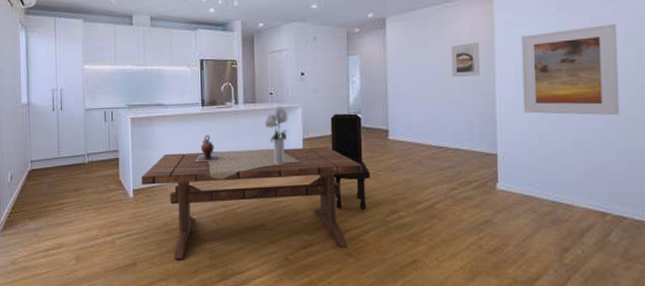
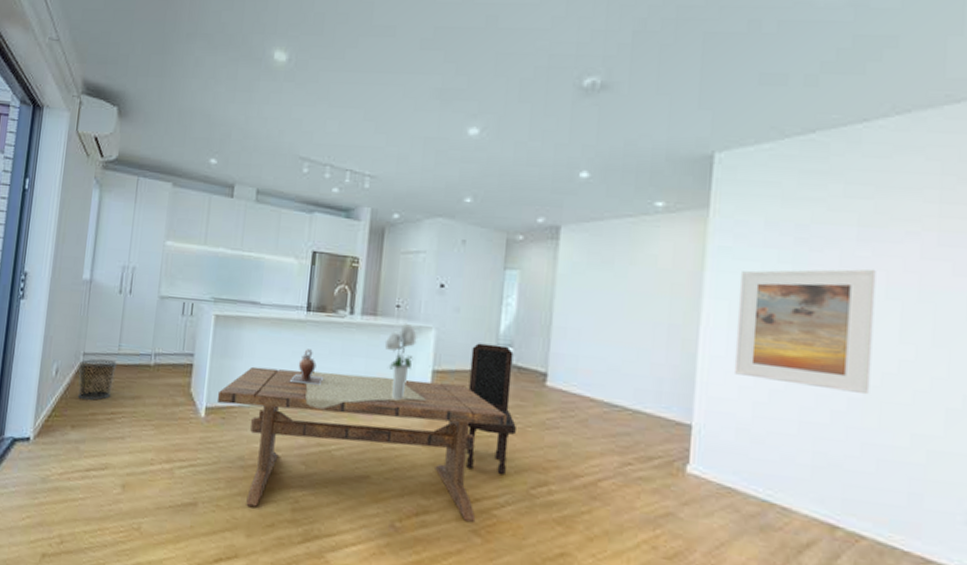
waste bin: none [28,164,58,196] -> present [77,358,117,400]
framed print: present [451,43,480,77] -> none [641,272,682,317]

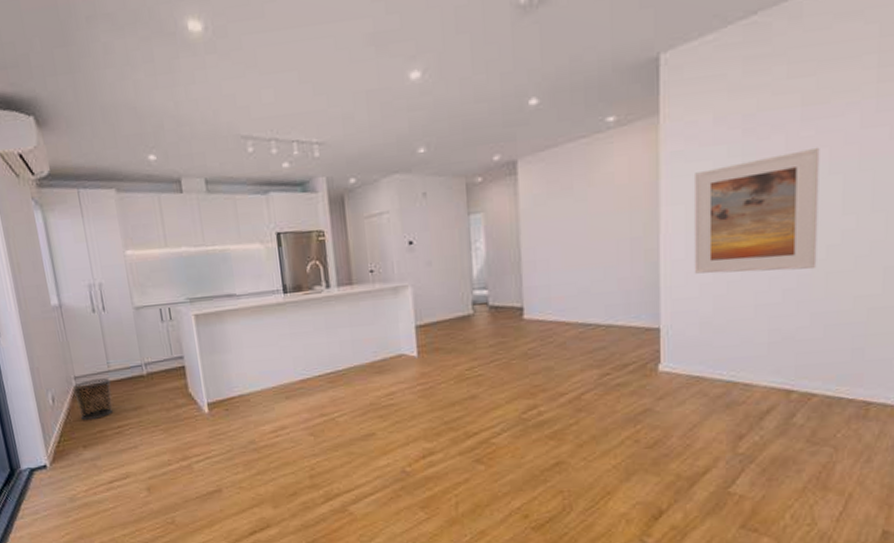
dining table: present [216,366,508,522] -> none [215,334,493,482]
ceramic jug: present [289,349,325,385] -> none [281,329,315,364]
bouquet: present [384,323,417,400] -> none [365,286,396,360]
dining chair: present [465,343,516,476] -> none [449,289,502,408]

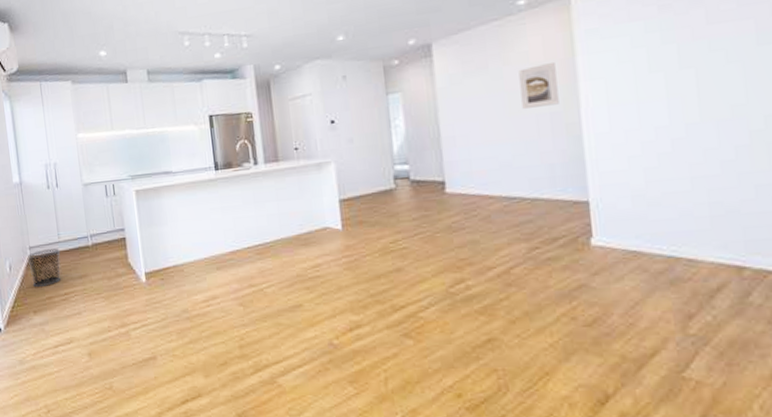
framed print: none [603,186,640,233] -> present [519,63,559,109]
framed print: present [693,147,820,274] -> none [611,19,756,146]

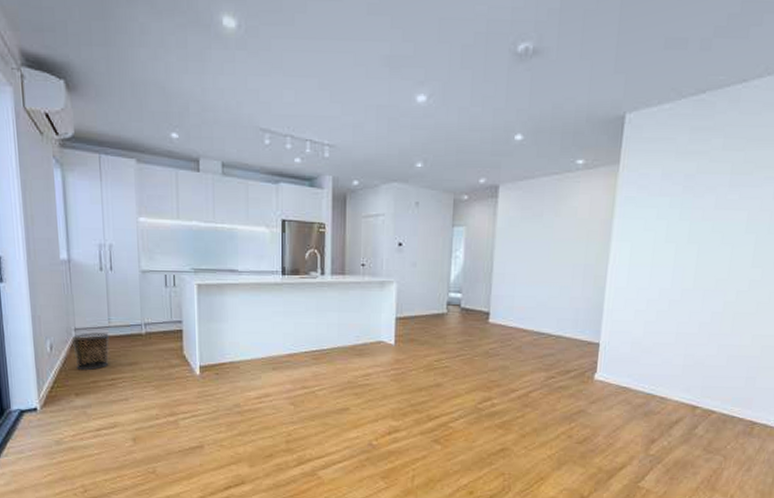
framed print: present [519,63,559,109] -> none [564,221,596,258]

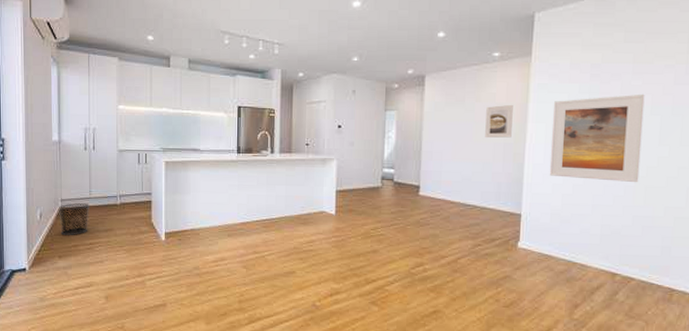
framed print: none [564,221,596,258] -> present [485,105,513,138]
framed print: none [632,209,741,309] -> present [549,94,645,183]

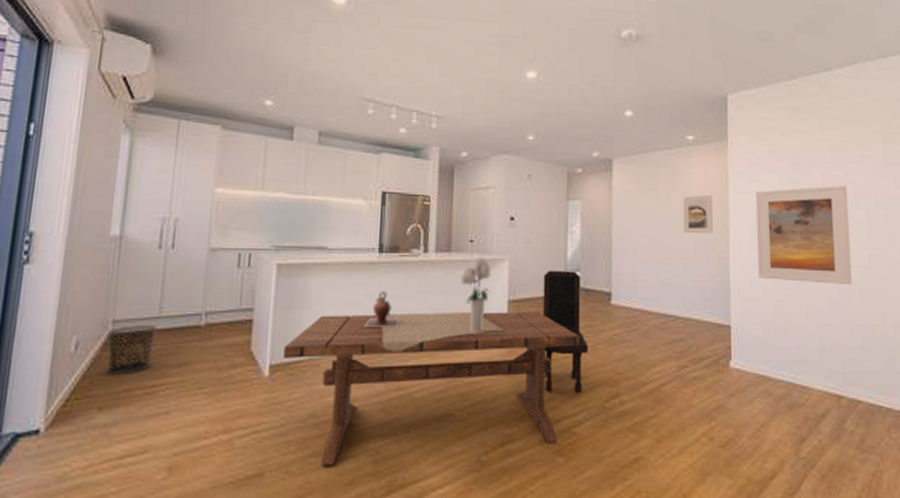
dining table: none [173,198,393,302] -> present [282,311,580,466]
ceramic jug: none [228,182,255,209] -> present [363,291,401,327]
bouquet: none [299,156,323,214] -> present [460,256,492,332]
dining chair: none [363,168,399,262] -> present [543,270,588,393]

